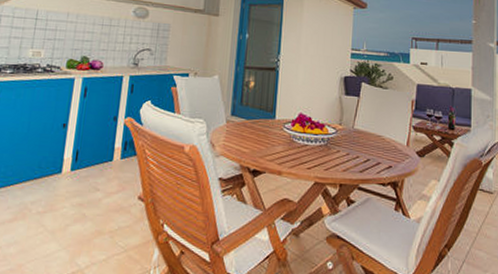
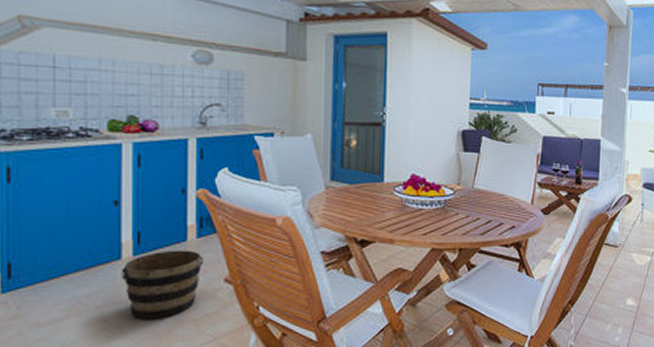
bucket: none [59,168,124,228] -> present [121,250,203,320]

